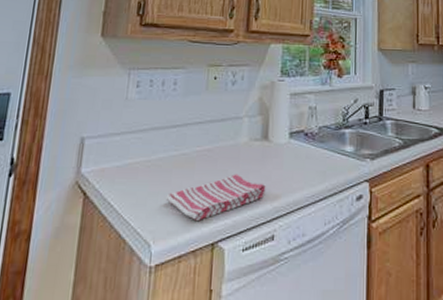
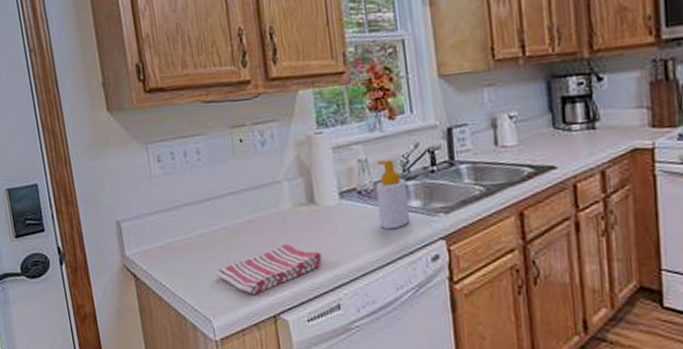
soap bottle: none [318,110,344,169] -> present [375,160,409,230]

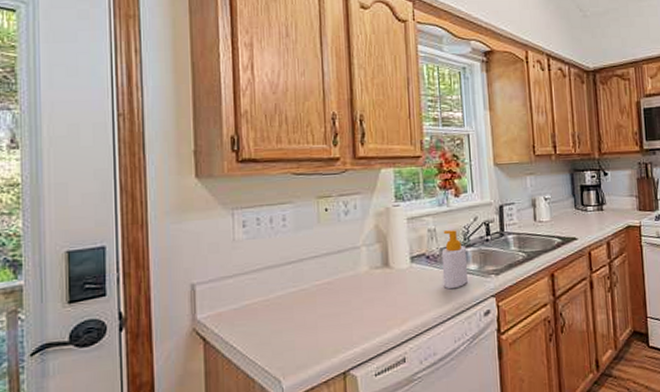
dish towel: present [216,243,322,296] -> none [290,303,392,354]

